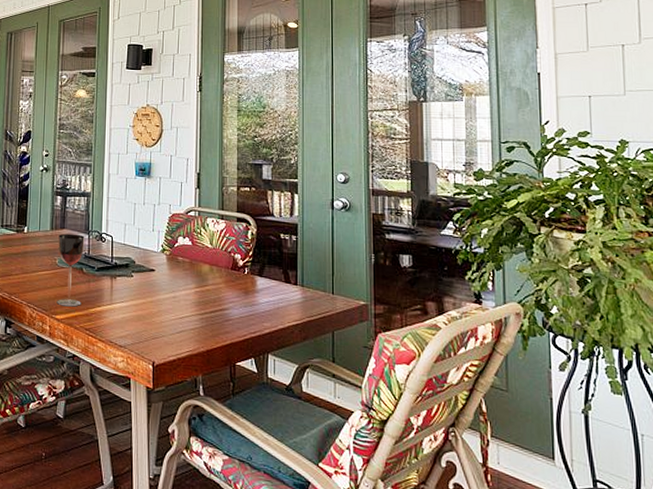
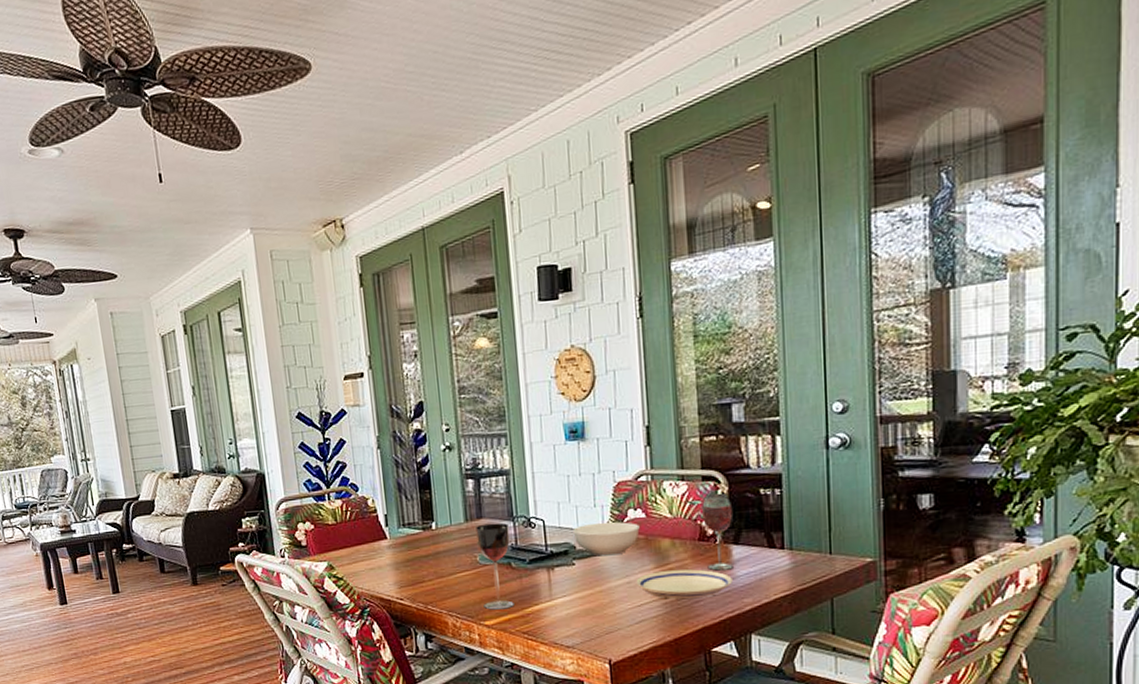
bowl: none [134,244,186,273] -> present [573,521,640,556]
plate: none [180,291,256,318] -> present [636,569,732,600]
wineglass: none [236,232,259,297] -> present [702,492,734,571]

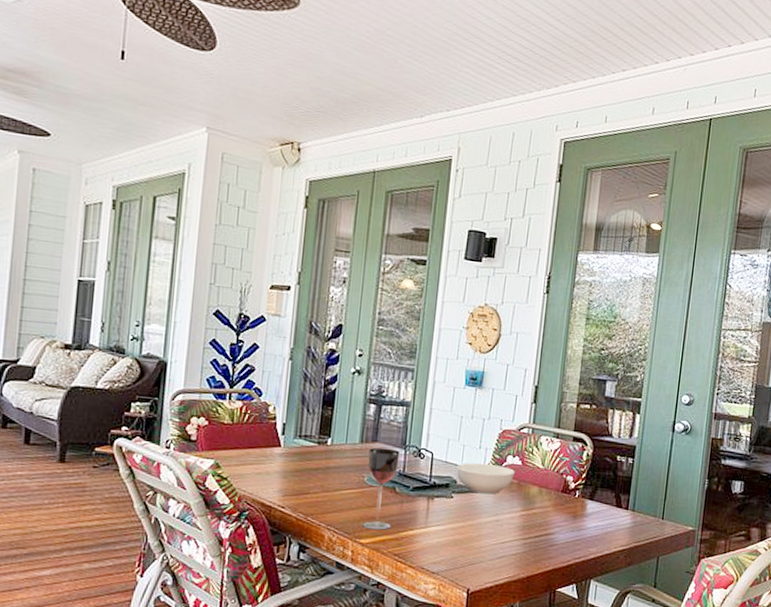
plate: present [636,569,732,600] -> none [503,514,583,543]
wineglass: present [702,492,734,571] -> none [565,453,594,521]

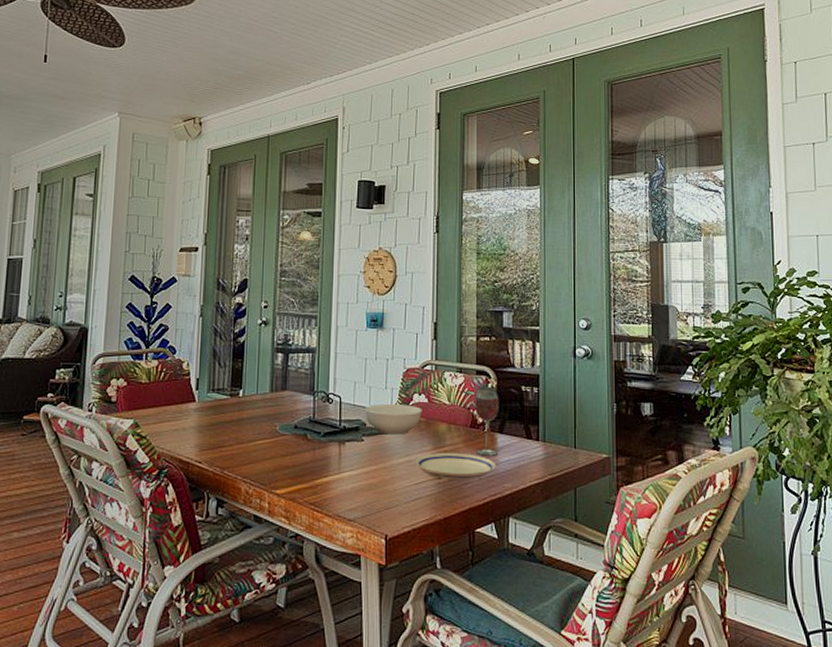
wineglass: present [362,447,400,530] -> none [277,395,309,479]
plate: none [503,514,583,543] -> present [415,453,496,481]
wineglass: none [565,453,594,521] -> present [475,386,500,456]

